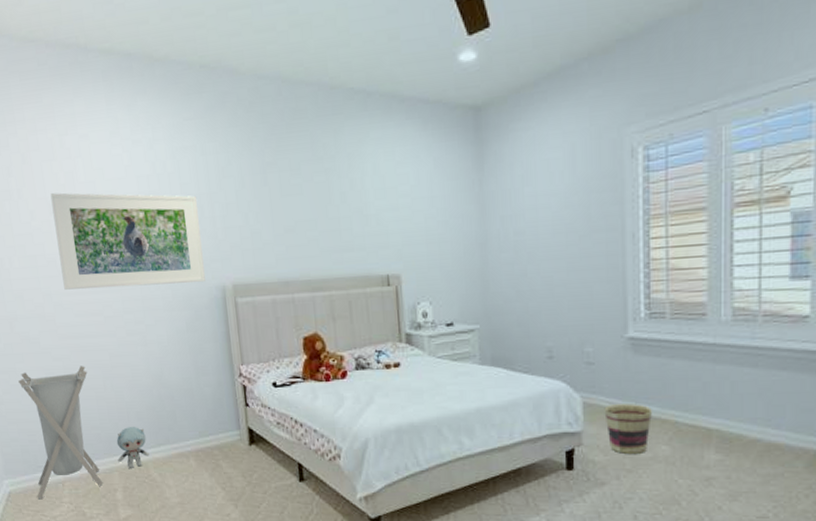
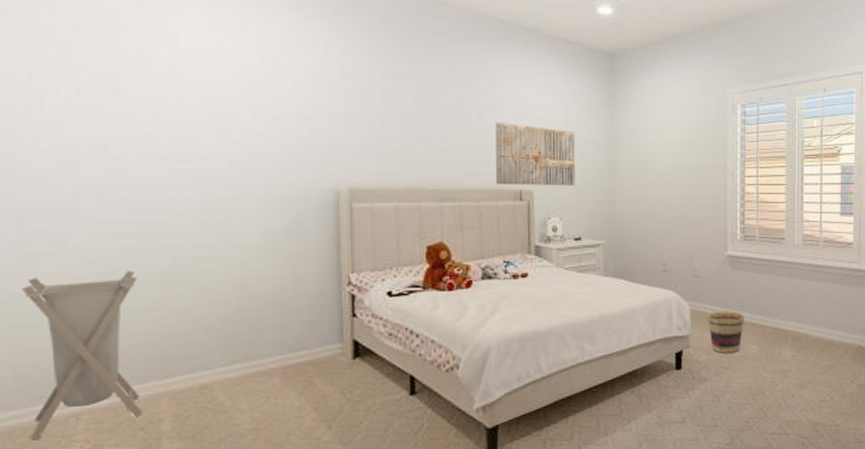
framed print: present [50,192,205,290] -> none [111,69,316,185]
plush toy: present [116,427,150,468] -> none [169,342,217,392]
wall art: none [358,203,444,271] -> present [496,123,575,186]

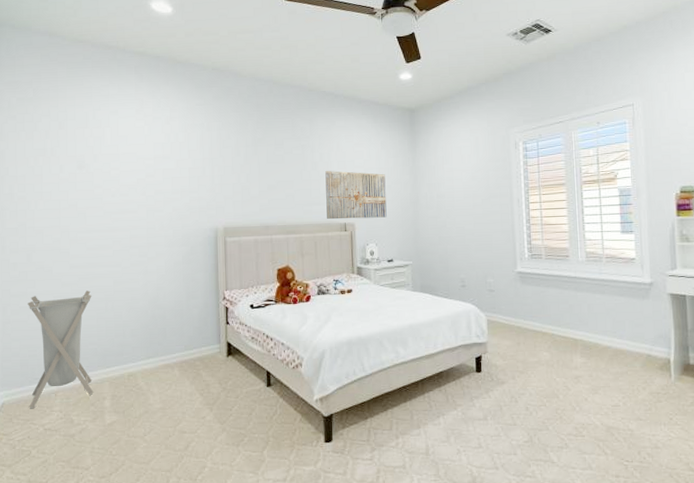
basket: present [708,310,745,353] -> none [502,321,537,359]

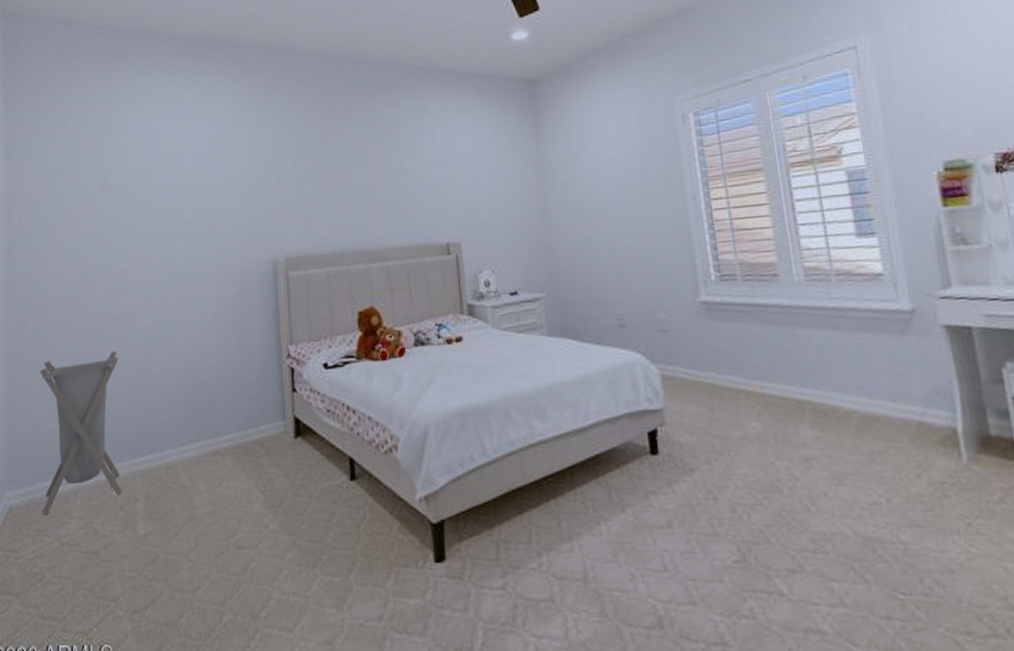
wall art: present [325,171,387,220] -> none [417,171,505,240]

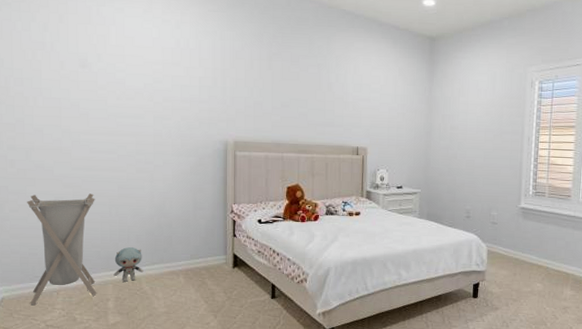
plush toy: none [142,420,180,471] -> present [113,247,144,282]

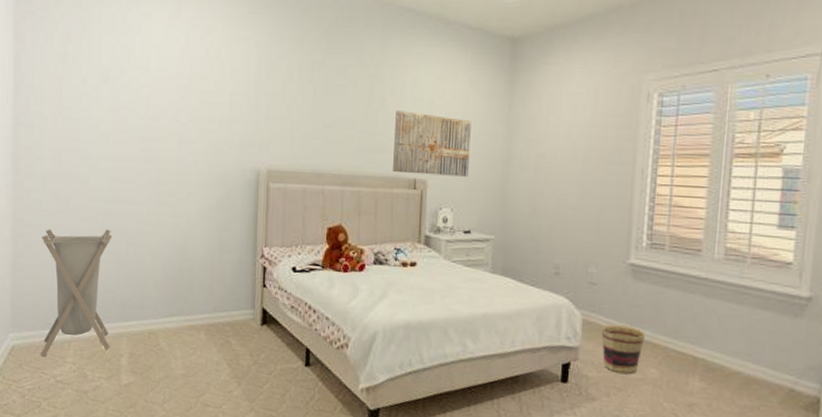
plush toy: present [113,247,144,282] -> none [128,294,161,335]
wall art: none [339,93,401,145] -> present [393,111,471,177]
basket: none [501,253,533,288] -> present [601,324,646,374]

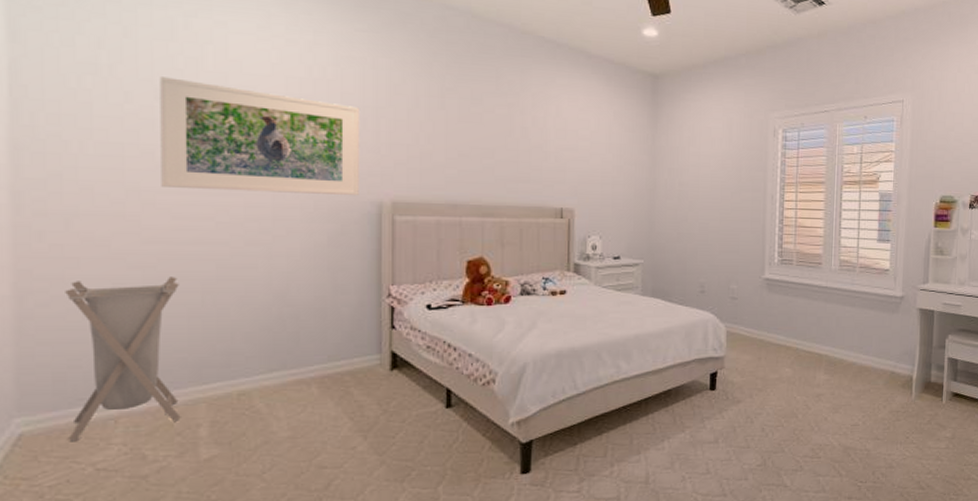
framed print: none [103,63,246,165] -> present [160,77,361,196]
wall art: present [393,111,471,177] -> none [538,140,617,205]
basket: present [601,324,646,374] -> none [743,333,781,375]

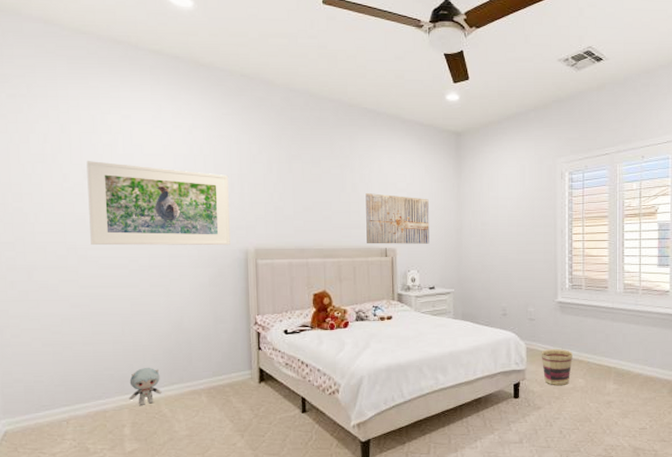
laundry hamper: present [65,277,181,441] -> none [30,313,111,437]
plush toy: none [208,350,256,399] -> present [129,368,162,405]
wall art: none [538,140,617,205] -> present [366,193,429,244]
basket: none [743,333,781,375] -> present [541,349,574,385]

